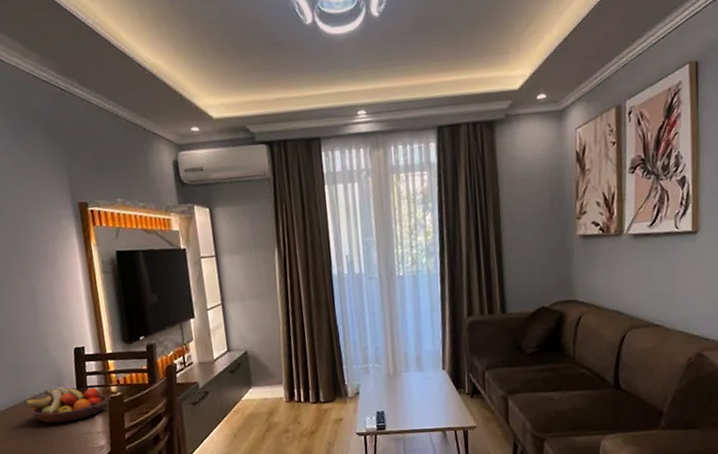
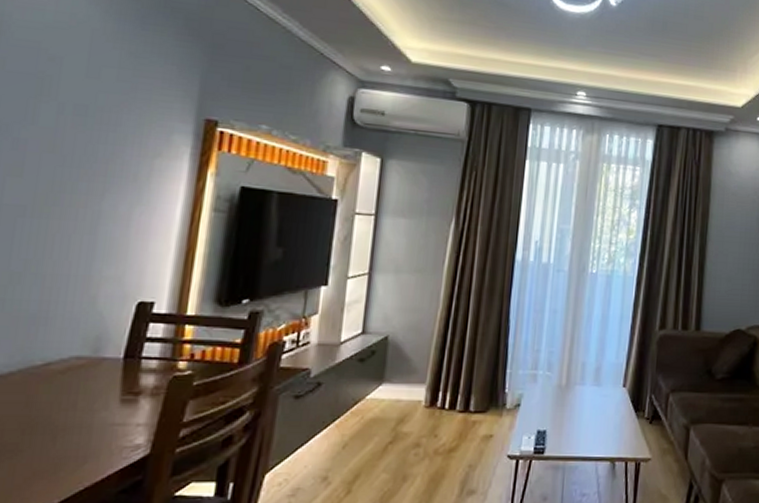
fruit bowl: present [25,386,109,424] -> none [29,353,170,407]

